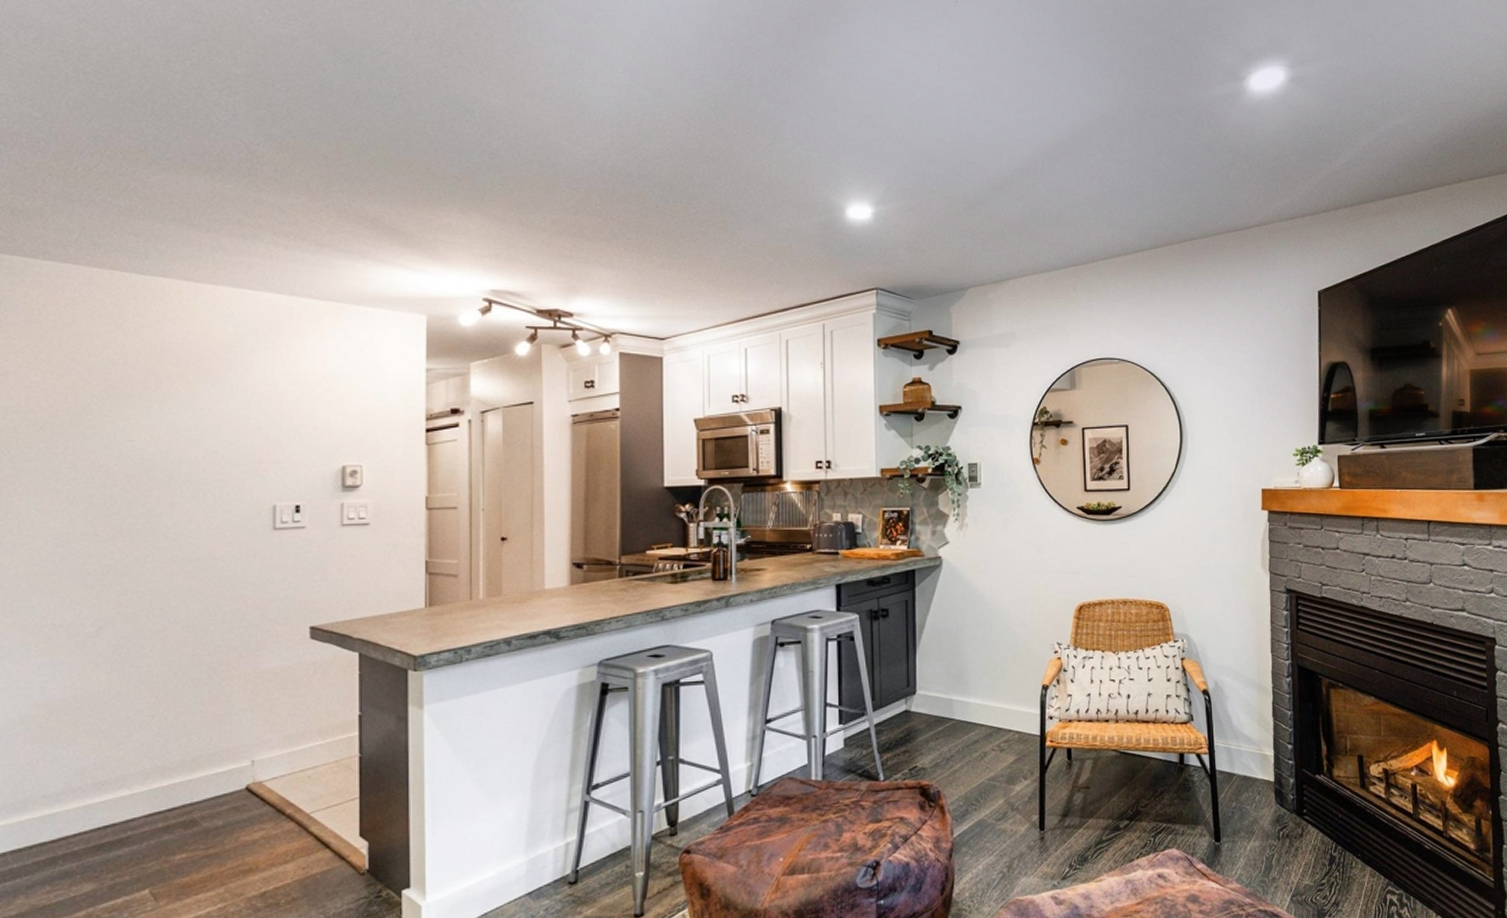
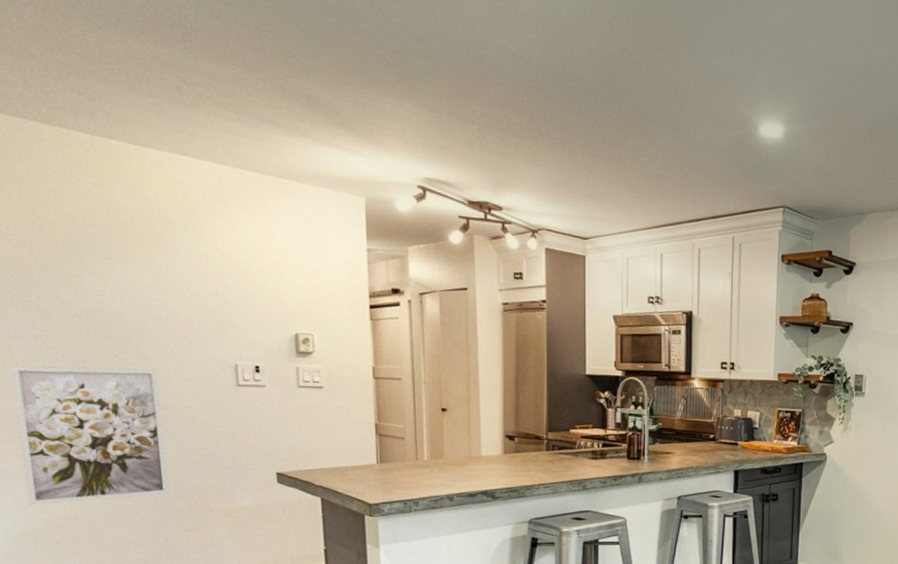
wall art: none [24,517,187,687] -> present [10,365,171,506]

